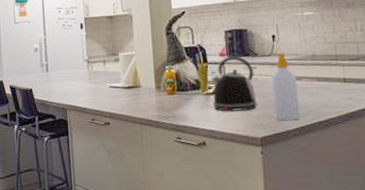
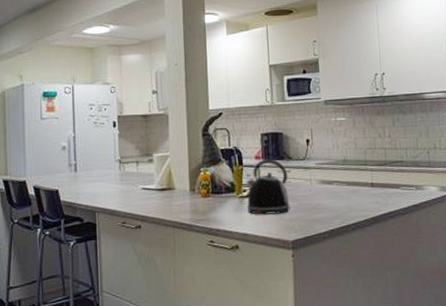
soap bottle: present [268,52,300,121] -> none [302,156,330,224]

